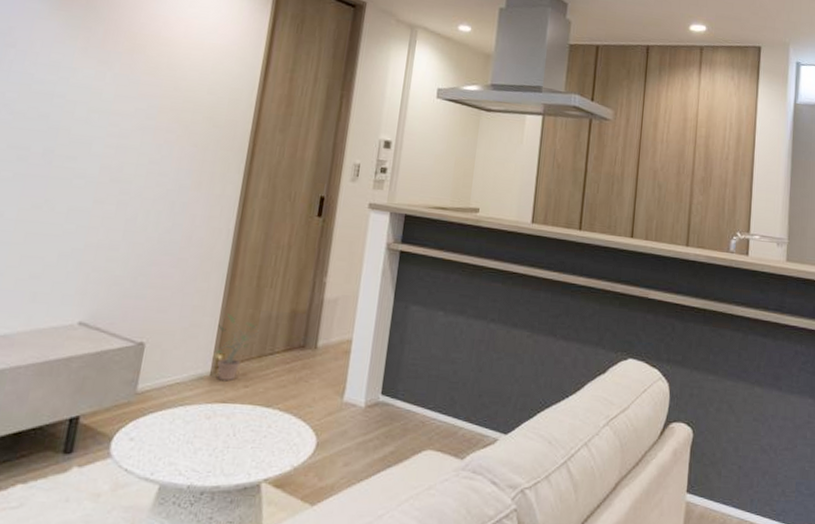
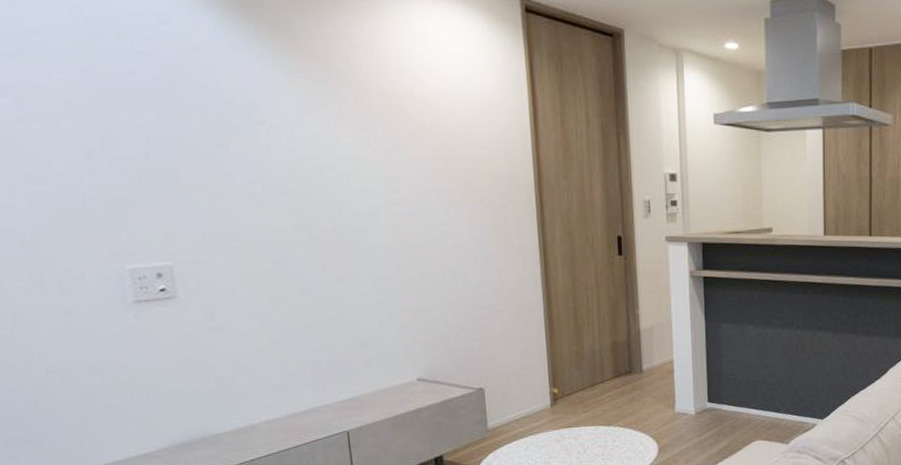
potted plant: present [215,313,259,382] -> none [547,353,586,410]

